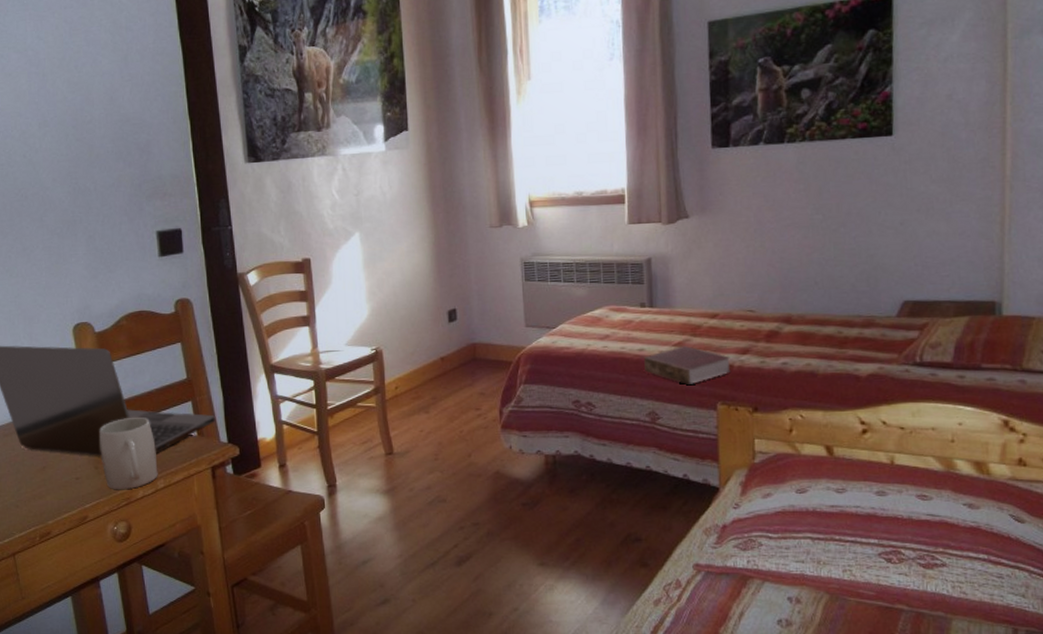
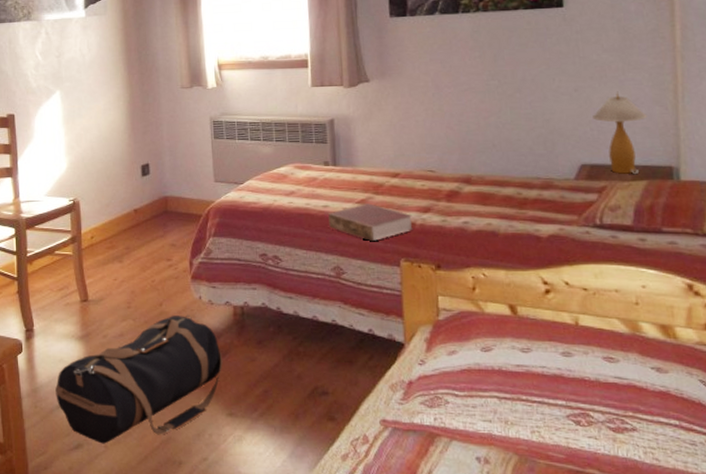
duffel bag: none [360,465,534,598] -> present [55,314,223,444]
table lamp: none [917,224,972,311] -> present [592,91,647,175]

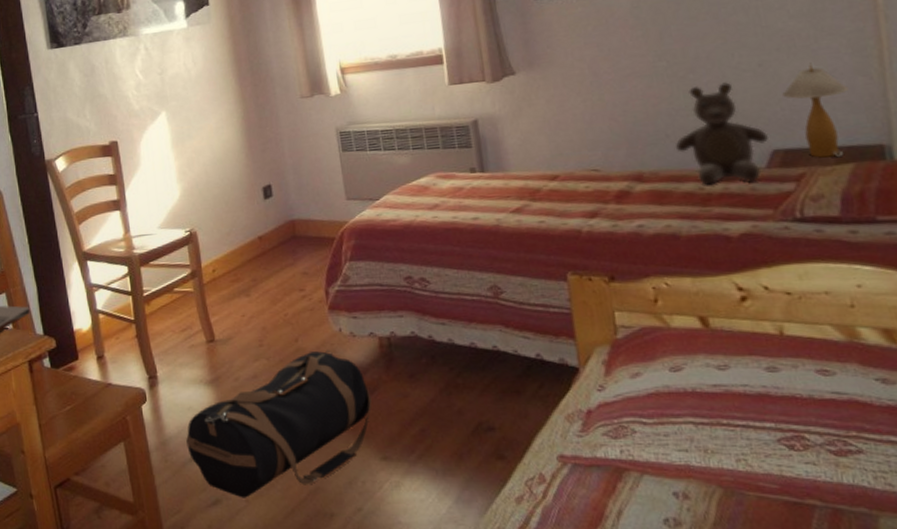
book: present [328,203,413,241] -> none [479,212,579,254]
teddy bear: none [500,103,578,190] -> present [675,82,768,185]

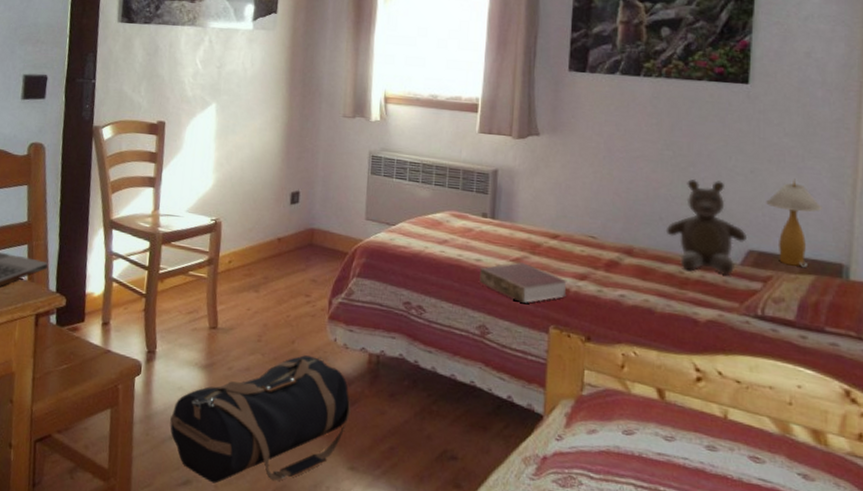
book: none [479,212,579,254] -> present [480,262,567,303]

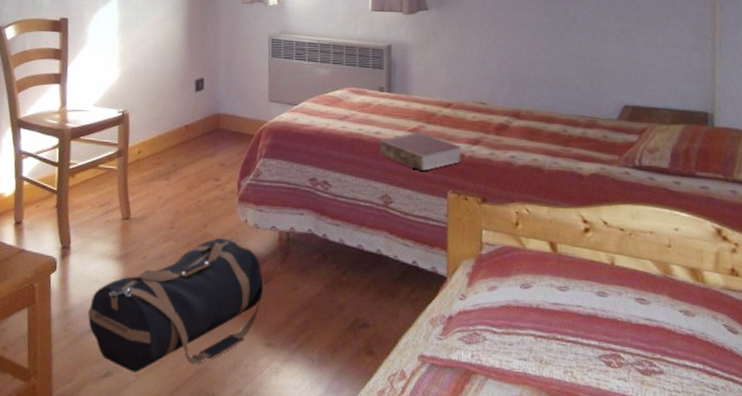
teddy bear: present [665,178,747,274] -> none [548,42,622,129]
table lamp: present [766,178,822,268] -> none [637,36,687,119]

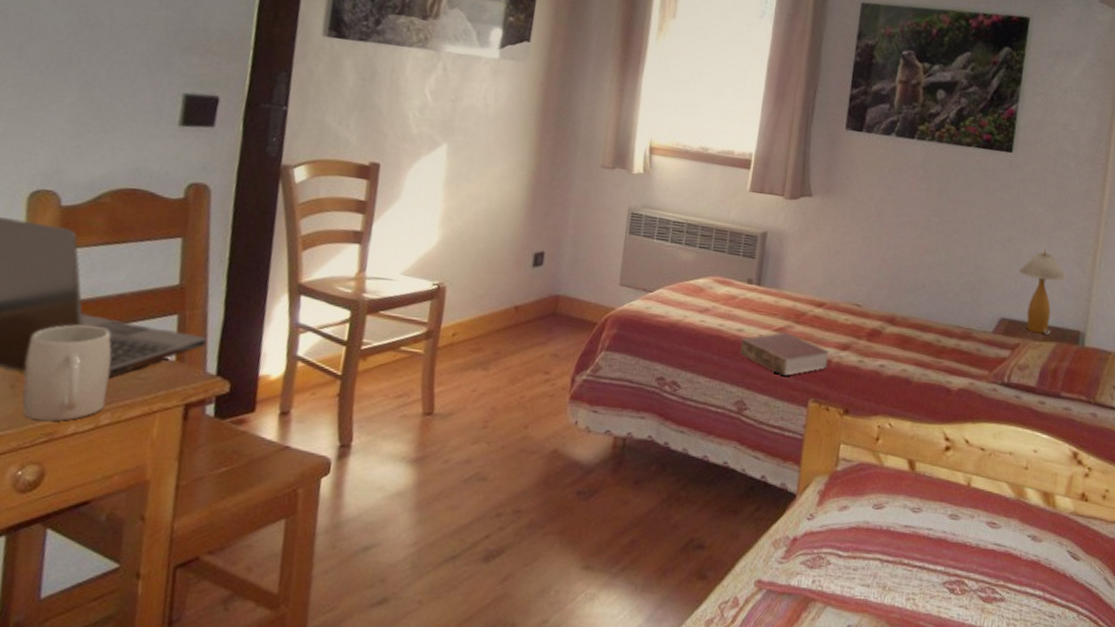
duffel bag: present [88,238,265,373] -> none [364,442,590,599]
table lamp: none [637,36,687,119] -> present [1019,247,1067,336]

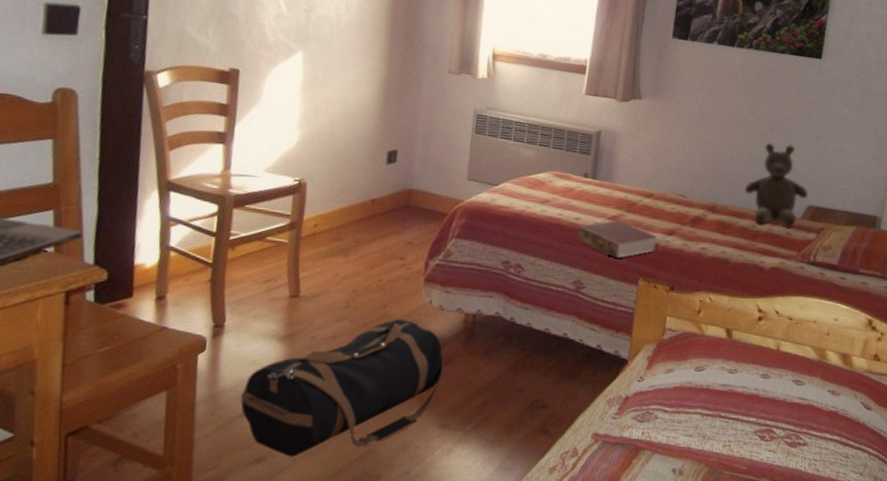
duffel bag: none [364,442,590,599] -> present [240,319,445,457]
teddy bear: none [927,246,1000,342] -> present [744,142,808,227]
table lamp: present [1019,247,1067,336] -> none [825,144,867,221]

